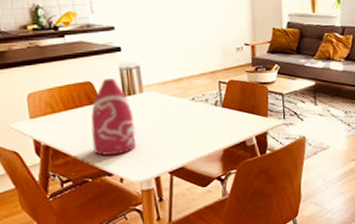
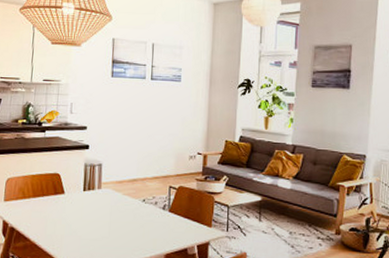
bottle: present [90,77,137,156] -> none [49,171,90,245]

